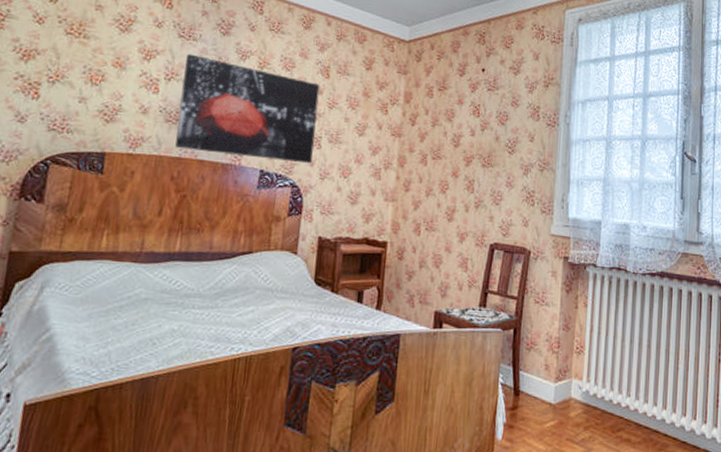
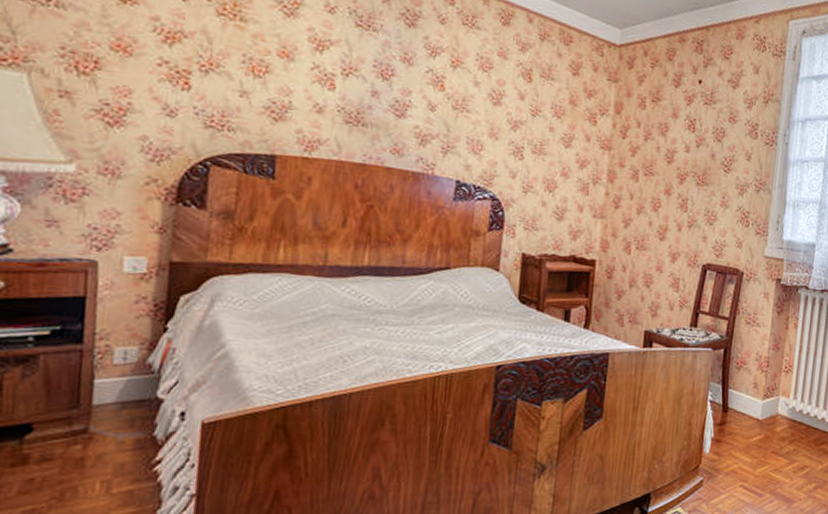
wall art: present [175,53,320,164] -> none [358,46,522,176]

